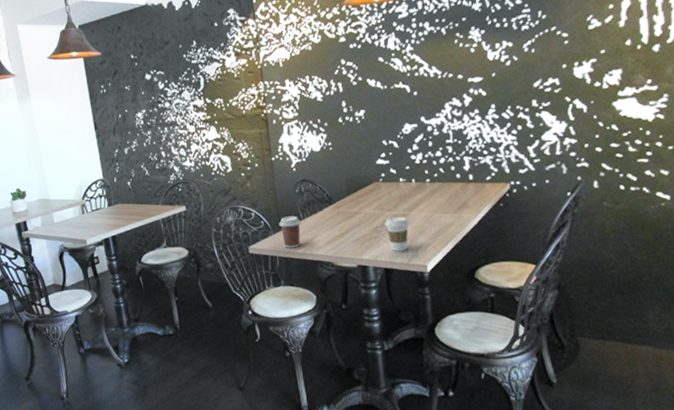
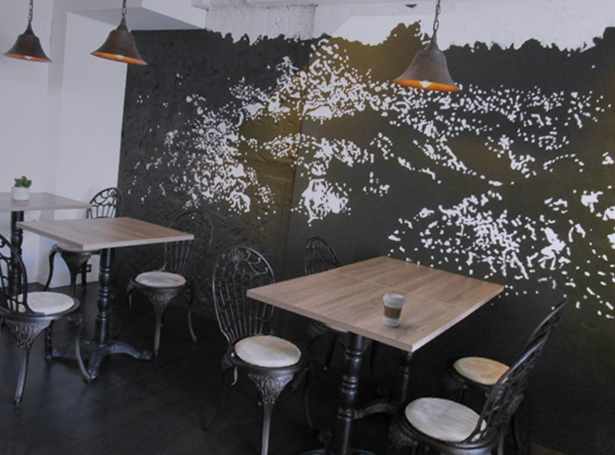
coffee cup: present [279,215,301,249] -> none [282,268,304,301]

